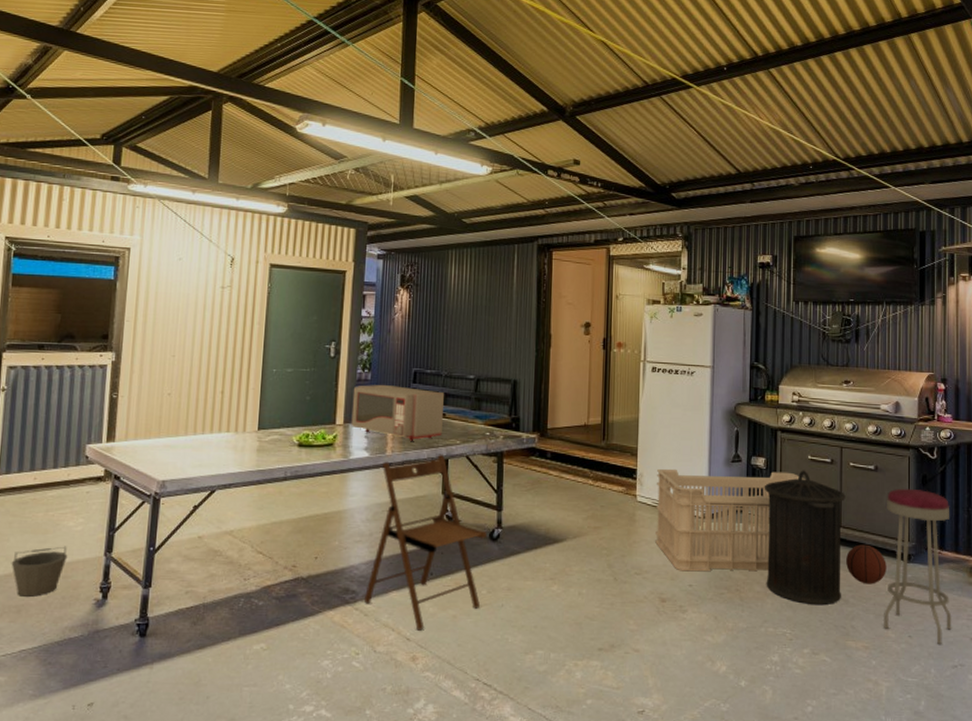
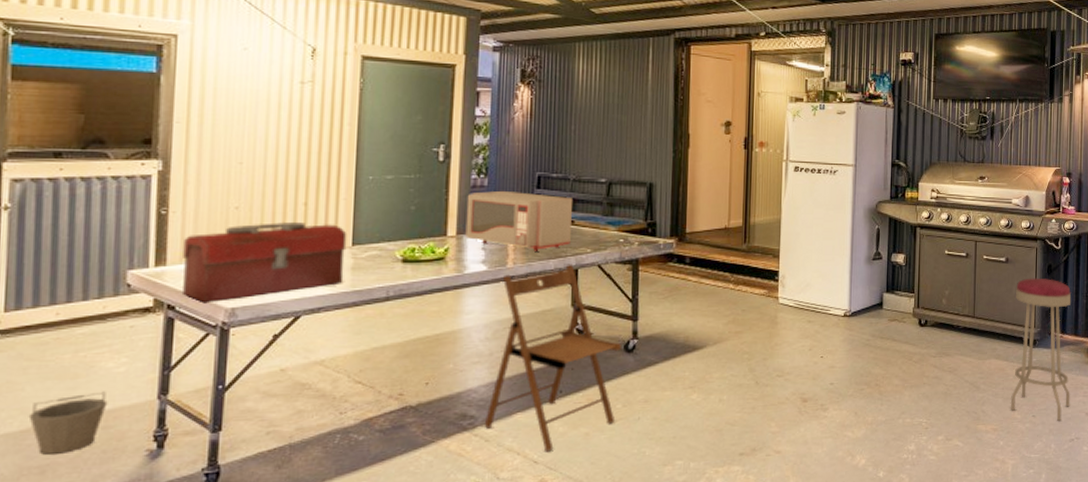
toolbox: none [126,407,254,476] -> present [183,221,347,304]
plastic crate: present [655,468,806,572] -> none [797,267,942,371]
trash can: present [764,470,846,606] -> none [903,265,979,394]
basketball: present [846,544,886,585] -> none [978,333,1014,371]

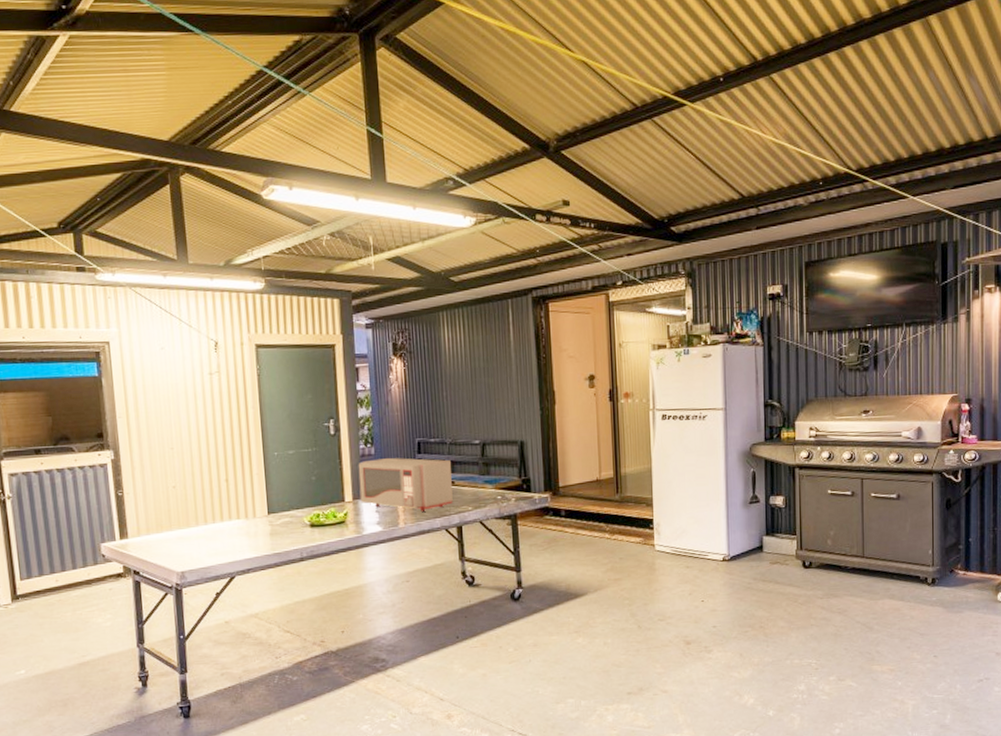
bucket: present [28,391,108,455] -> none [49,641,102,691]
toolbox: present [183,221,347,304] -> none [138,496,265,569]
folding chair: present [484,264,621,452] -> none [394,521,509,691]
bar stool: present [1010,278,1072,422] -> none [908,513,977,662]

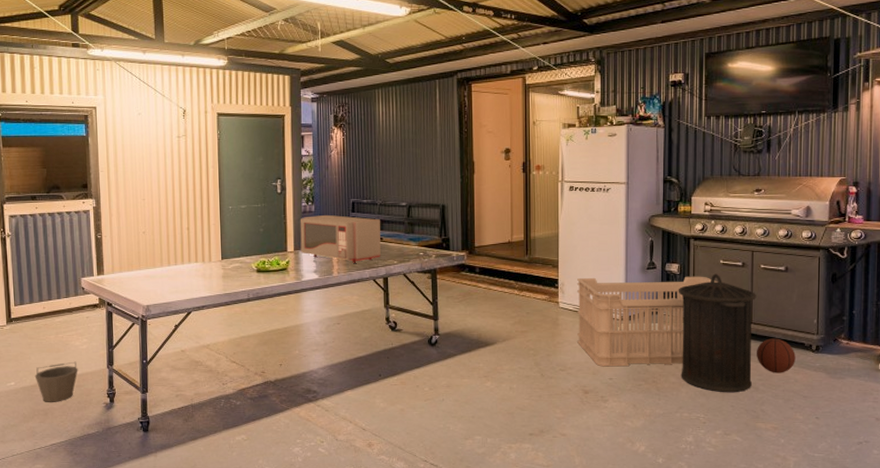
bucket: none [49,641,102,691] -> present [34,361,78,402]
plastic crate: none [674,508,826,614] -> present [577,276,718,367]
trash can: none [783,505,868,635] -> present [678,273,756,393]
basketball: none [870,572,911,611] -> present [757,338,796,373]

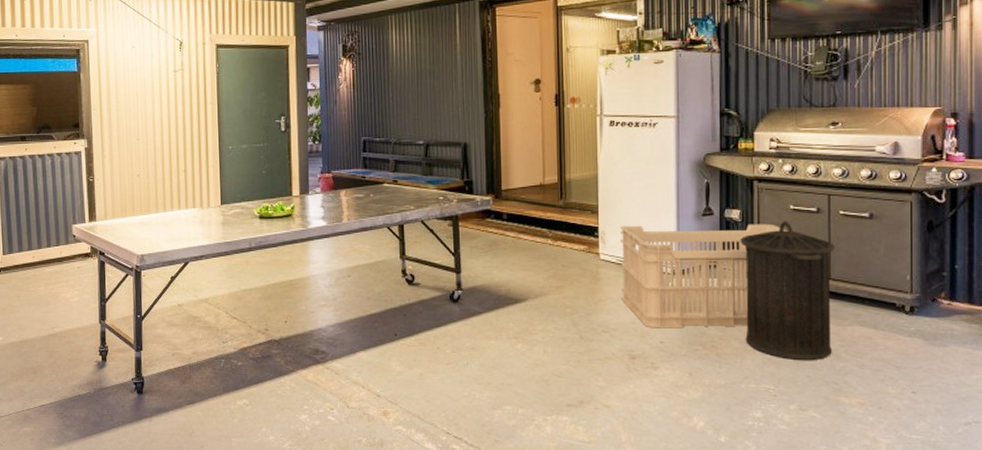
bucket: present [34,361,78,402] -> none [23,315,69,360]
microwave: present [300,214,381,263] -> none [306,154,395,209]
basketball: present [757,338,796,373] -> none [837,297,885,339]

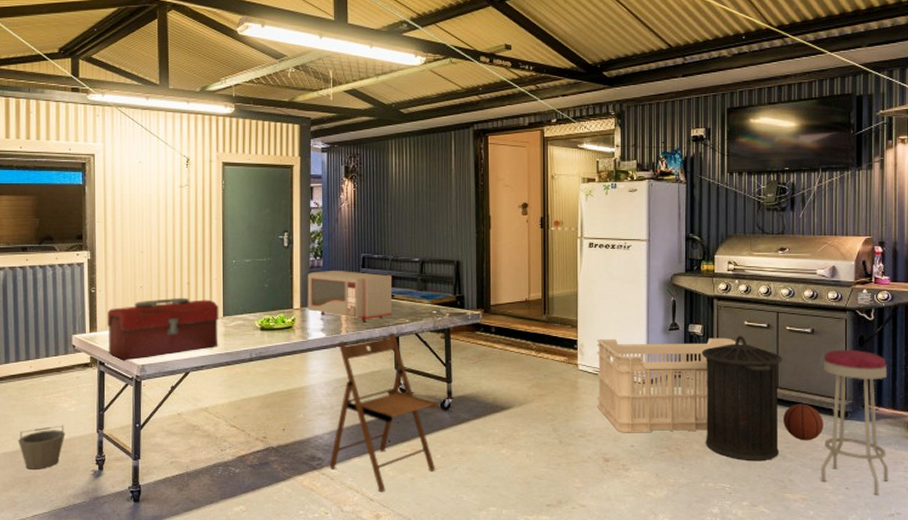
bucket: none [23,315,69,360] -> present [18,425,65,469]
toolbox: none [106,185,217,251] -> present [107,297,219,361]
microwave: none [306,154,395,209] -> present [307,270,392,321]
folding chair: none [333,220,447,388] -> present [329,332,438,492]
basketball: none [837,297,885,339] -> present [784,404,823,441]
bar stool: none [881,236,964,402] -> present [820,349,889,496]

